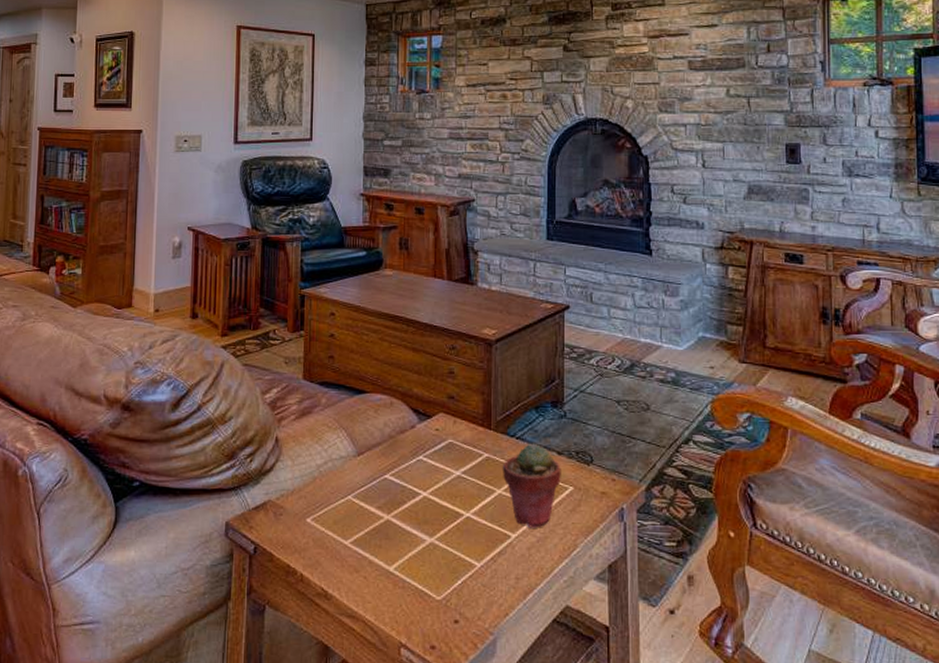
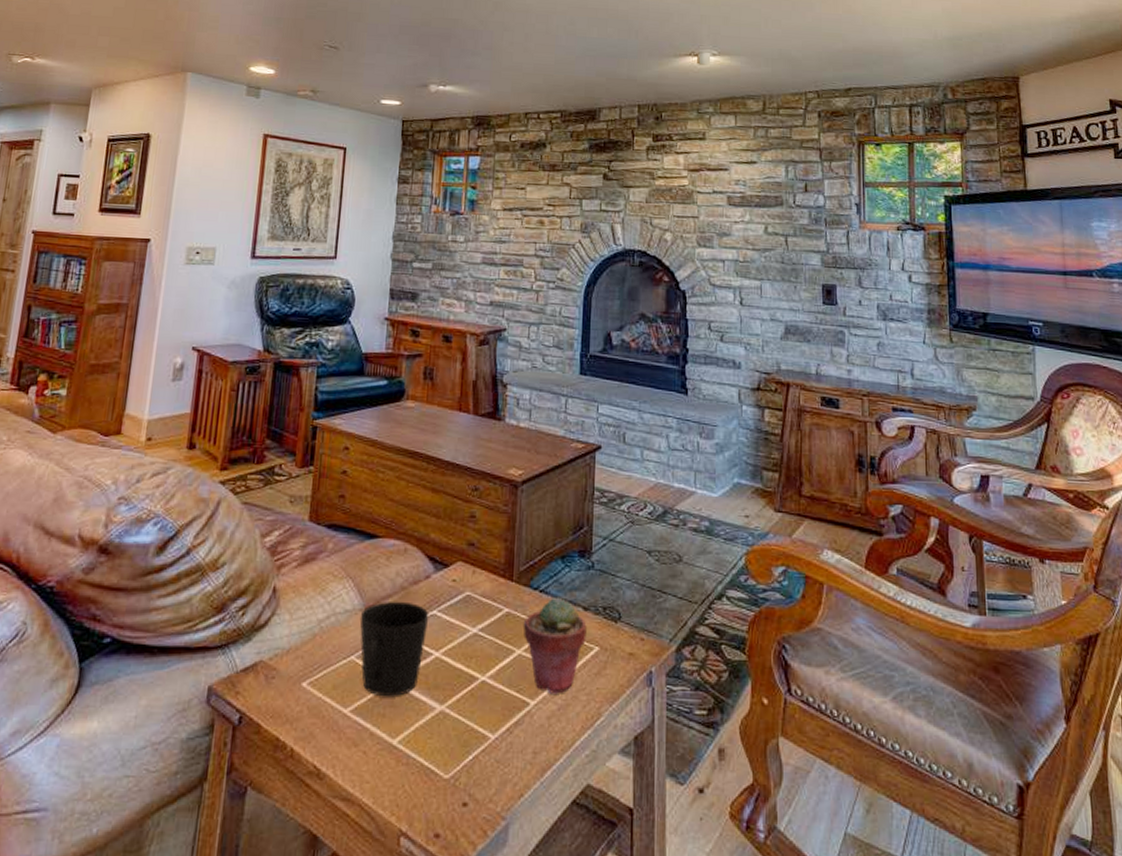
cup: none [354,448,416,530] -> present [359,601,429,696]

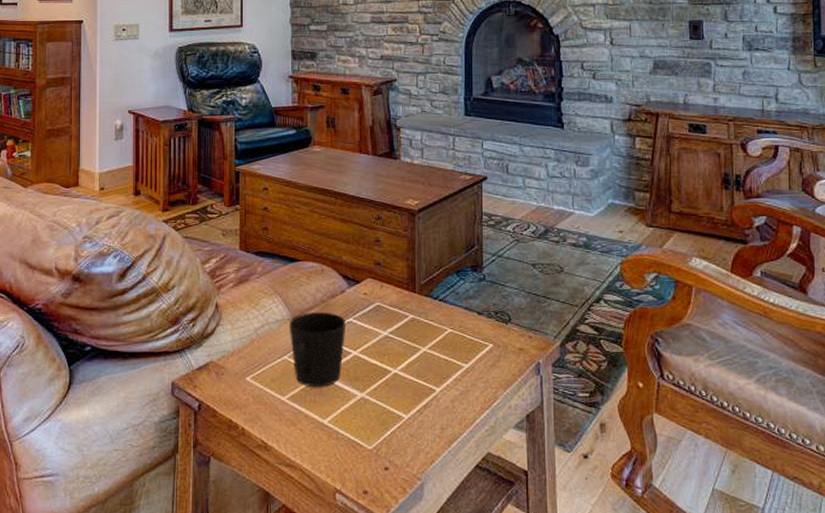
potted succulent: present [523,597,587,694] -> none [426,304,481,382]

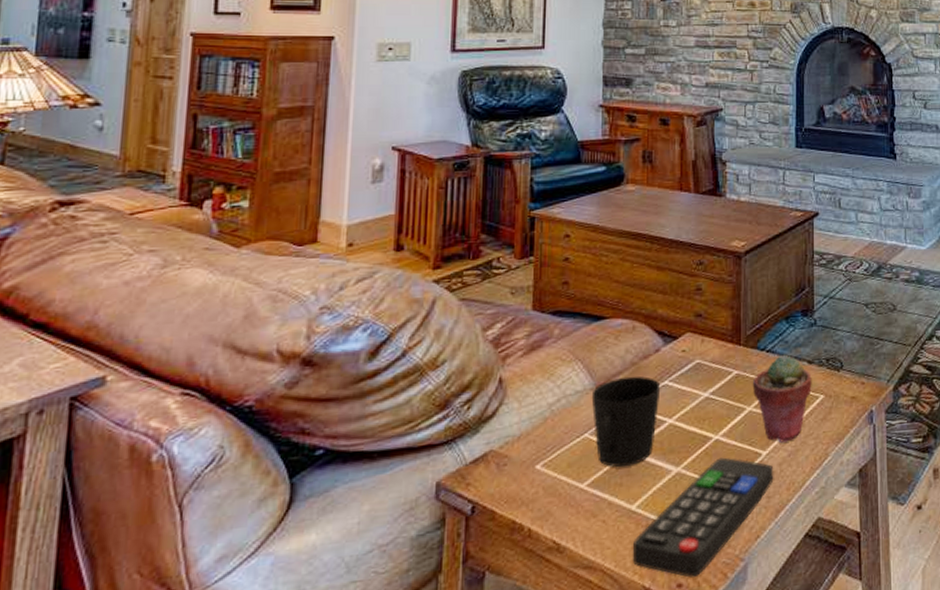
remote control: none [325,389,447,487] -> present [632,457,774,578]
potted succulent: none [426,304,481,382] -> present [752,354,812,443]

